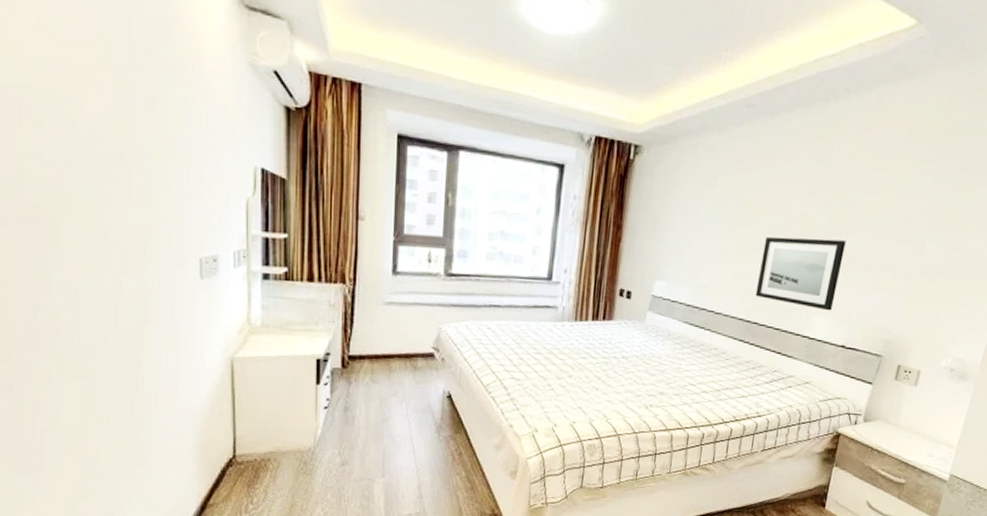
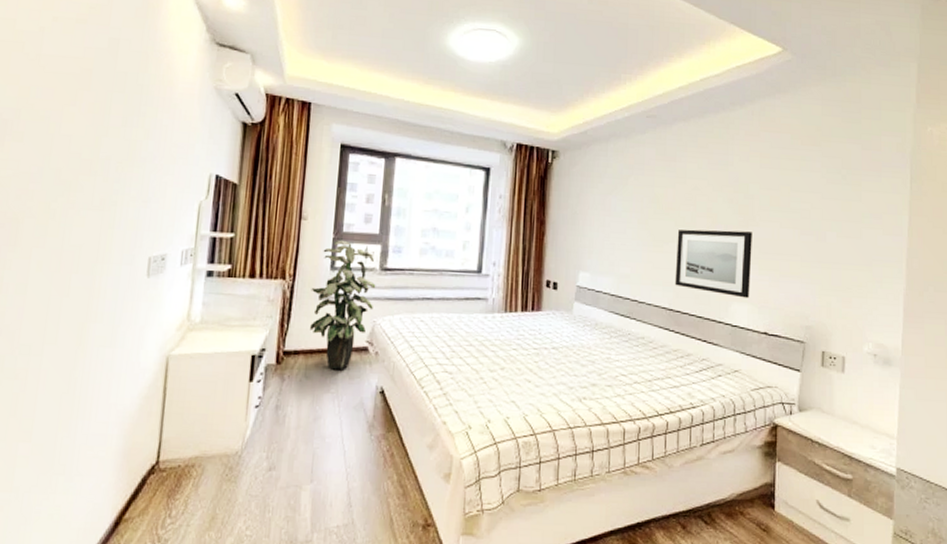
indoor plant: none [373,242,441,374] -> present [310,240,376,369]

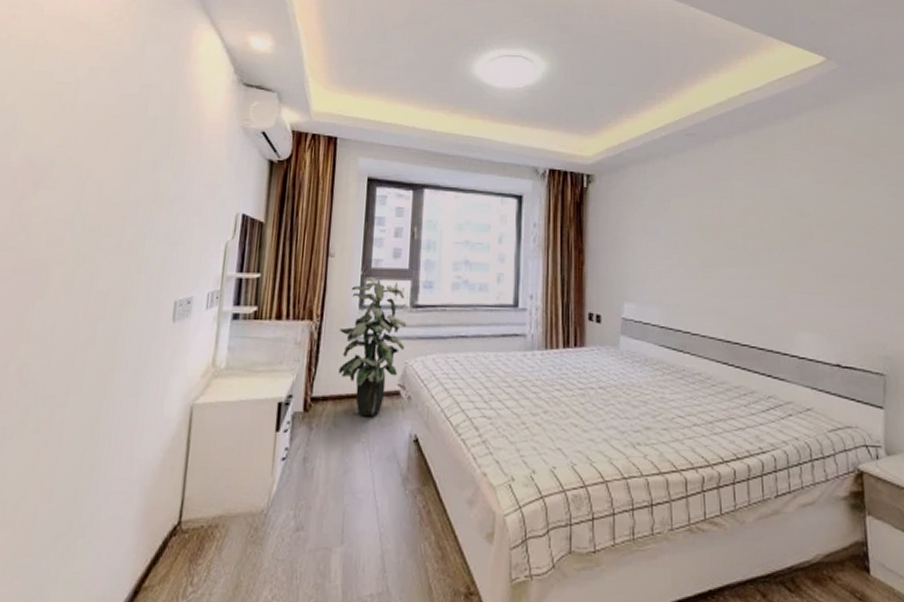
wall art: present [674,229,752,298] -> none [728,252,816,327]

